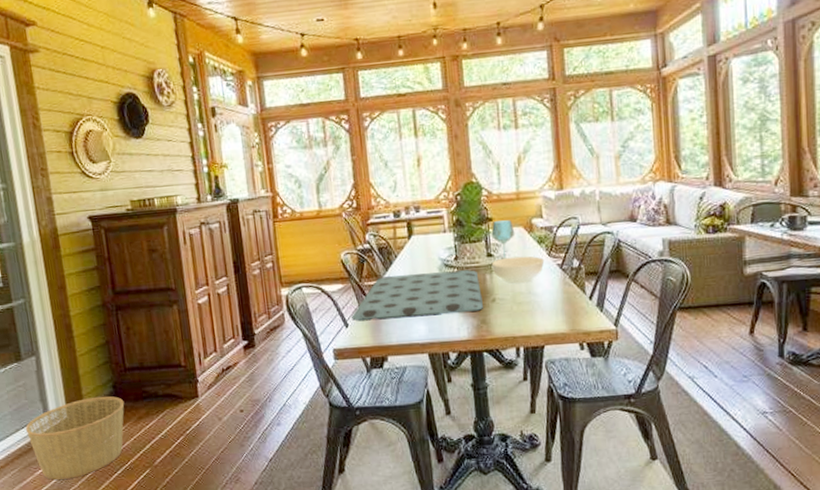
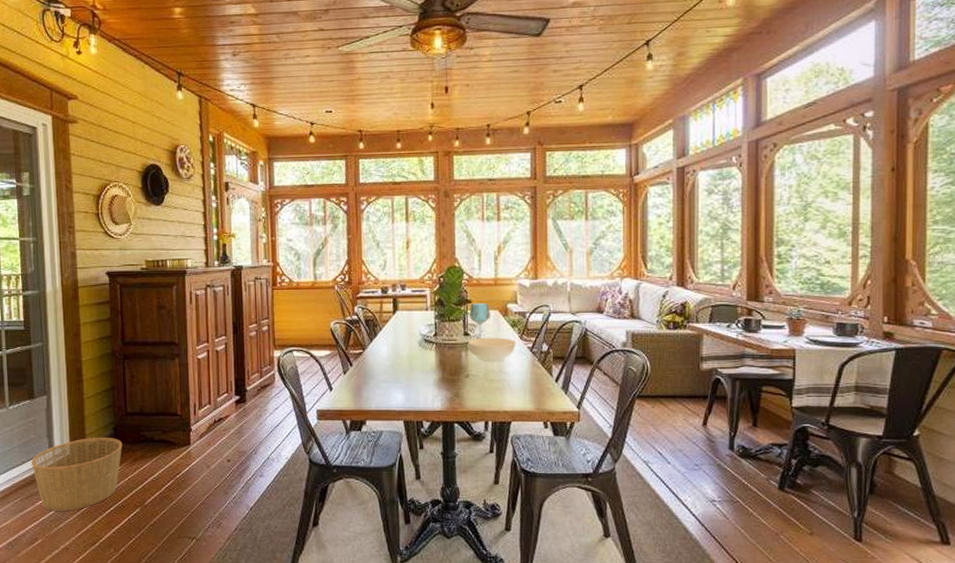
placemat: present [352,270,483,321] -> none [336,346,457,385]

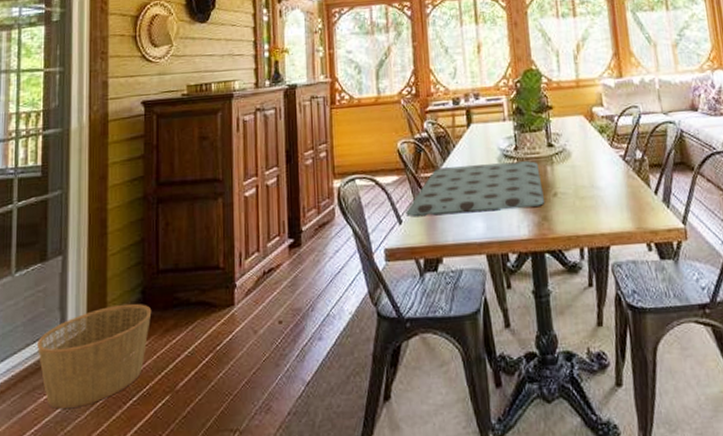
placemat: none [336,346,457,385] -> present [406,161,544,216]
bowl: present [467,337,516,363] -> none [552,146,607,177]
wine glass: present [469,303,491,340] -> none [551,108,576,151]

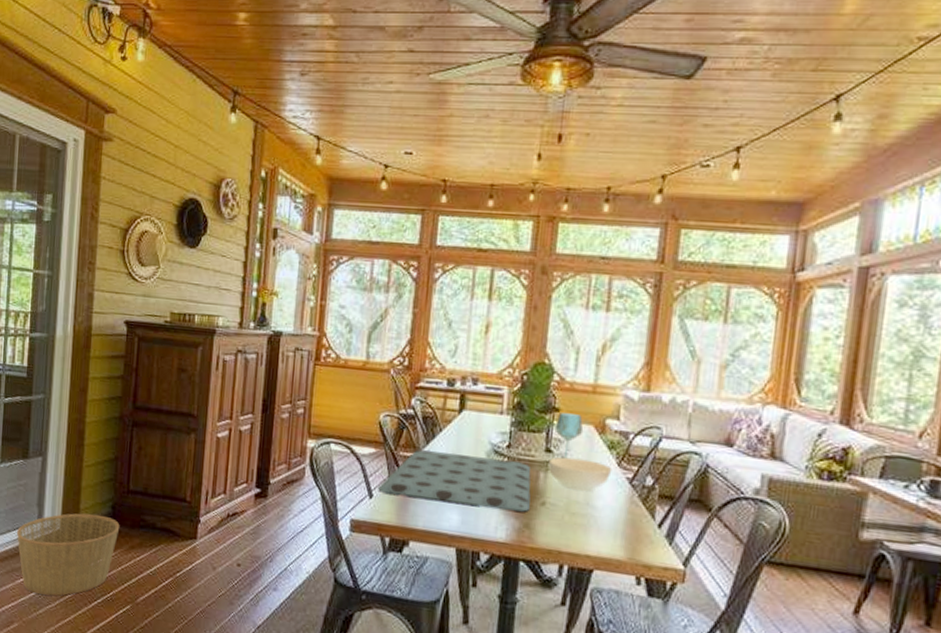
wine glass: none [551,108,576,151] -> present [555,413,584,459]
bowl: none [552,146,607,177] -> present [548,457,612,492]

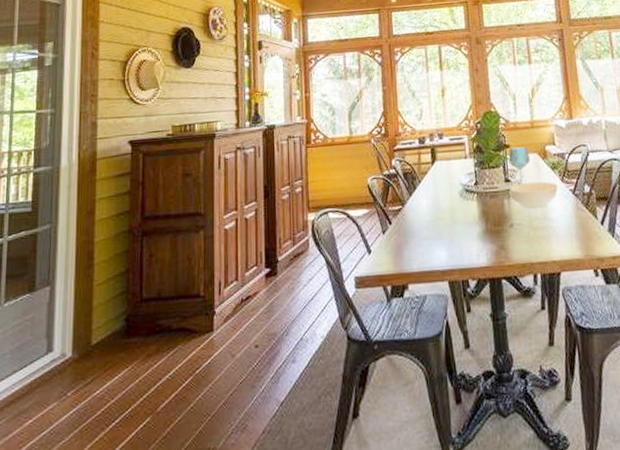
basket: present [17,513,120,596] -> none [24,330,135,433]
placemat: present [378,450,531,512] -> none [375,195,501,247]

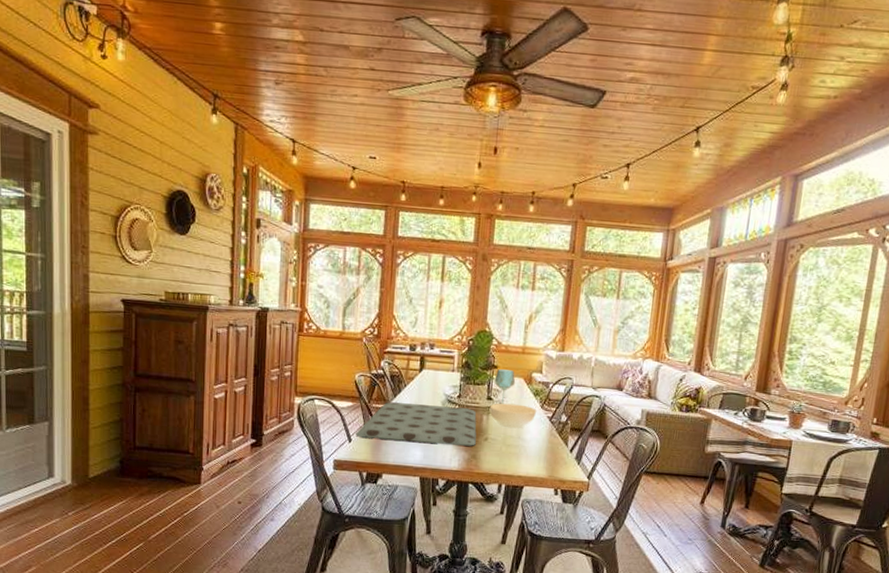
placemat: none [375,195,501,247] -> present [356,402,477,446]

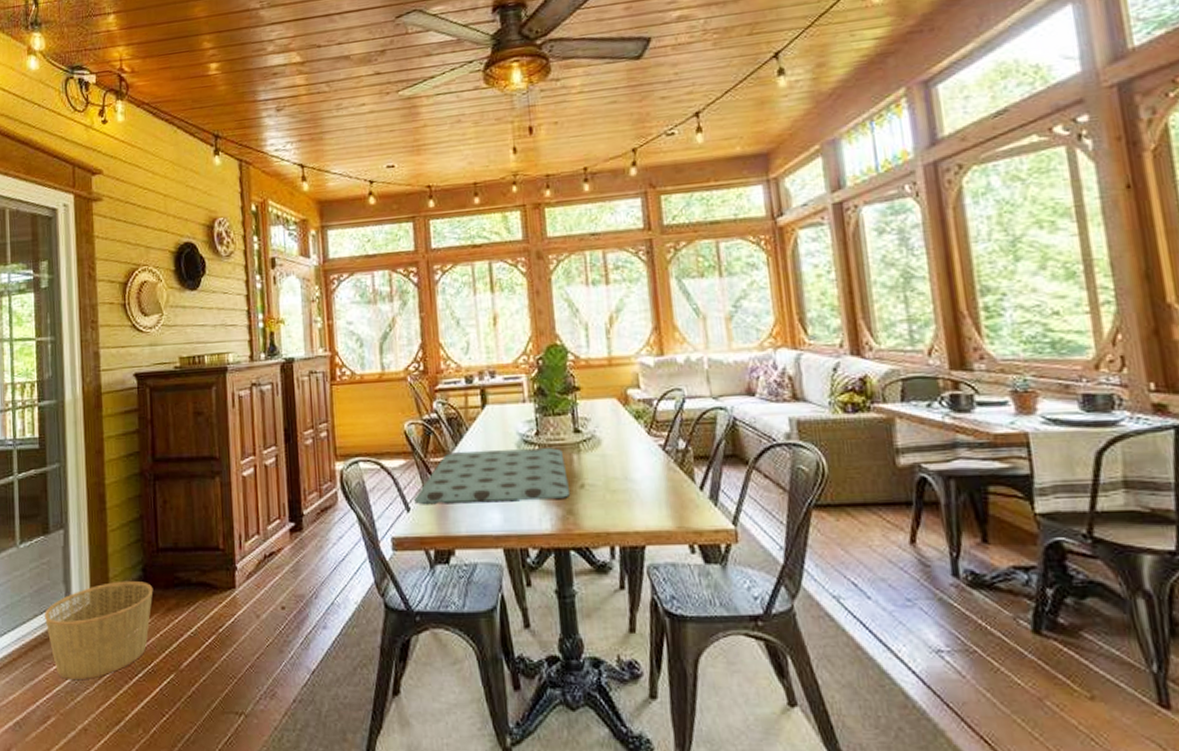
basket: none [29,468,129,541] -> present [45,580,153,681]
bowl: present [489,403,537,429] -> none [579,433,644,468]
wine glass: present [494,369,516,405] -> none [578,390,608,438]

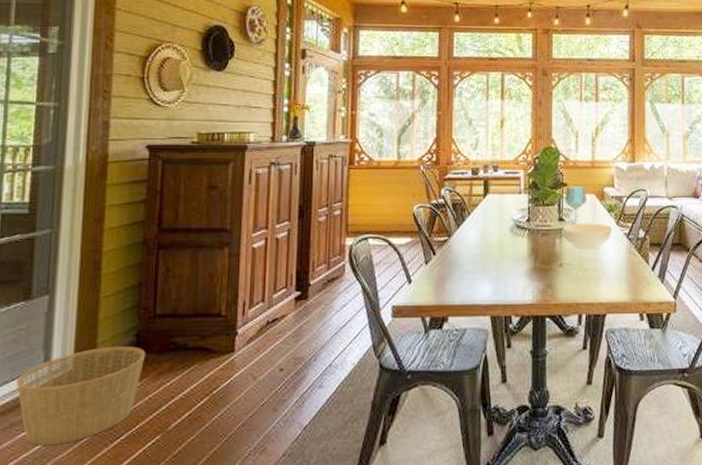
placemat: present [414,448,569,504] -> none [416,233,550,277]
wine glass: none [578,390,608,438] -> present [564,187,587,226]
bowl: none [579,433,644,468] -> present [562,223,613,250]

